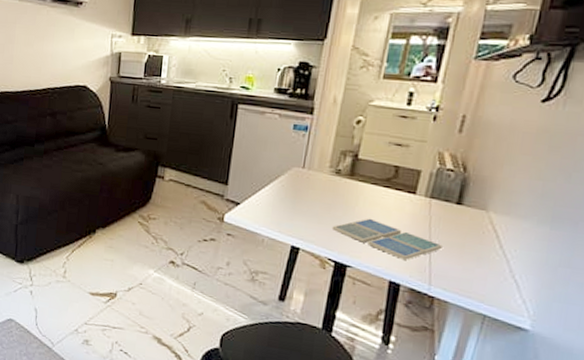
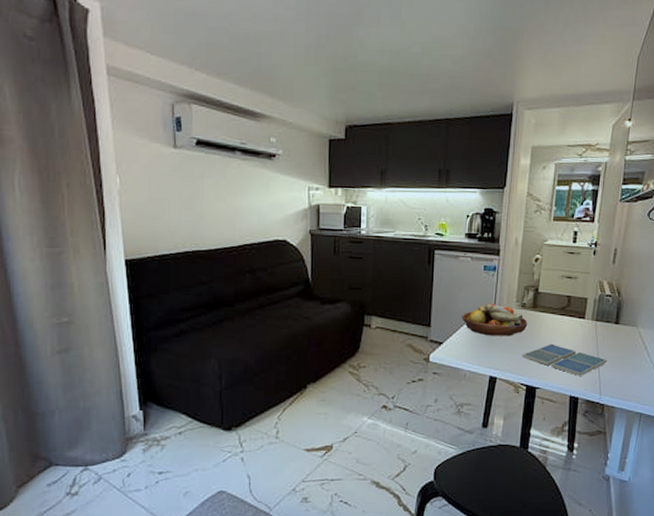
fruit bowl: none [264,166,342,205] -> present [462,303,528,336]

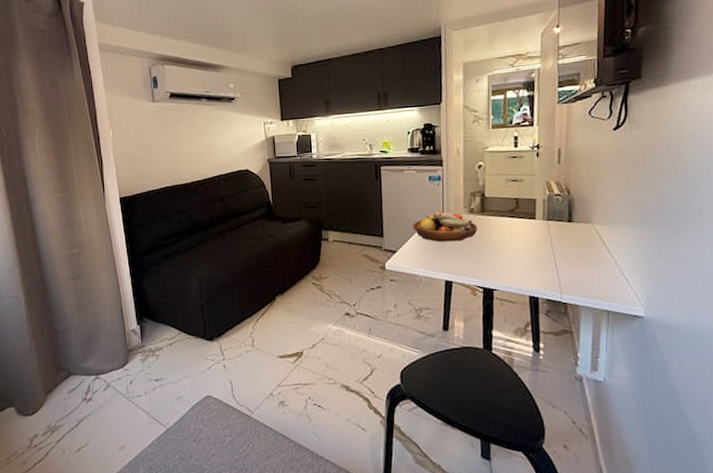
drink coaster: present [522,343,607,377] -> none [475,245,565,277]

